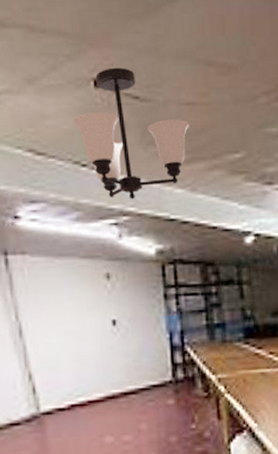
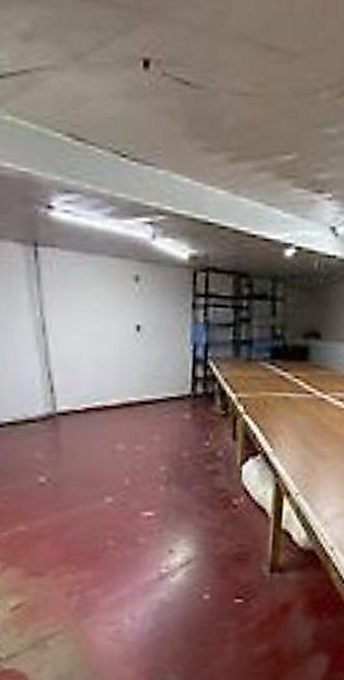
light fixture: present [73,67,189,199] -> none [117,46,241,198]

